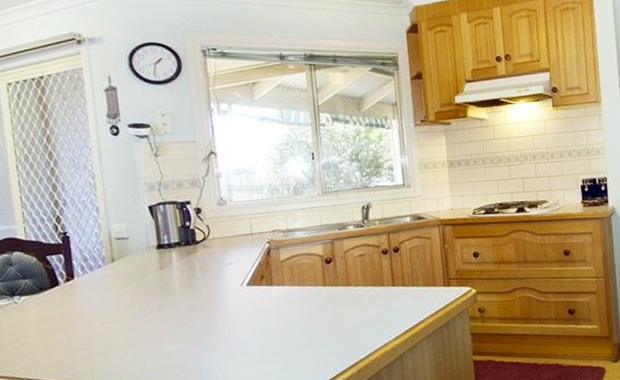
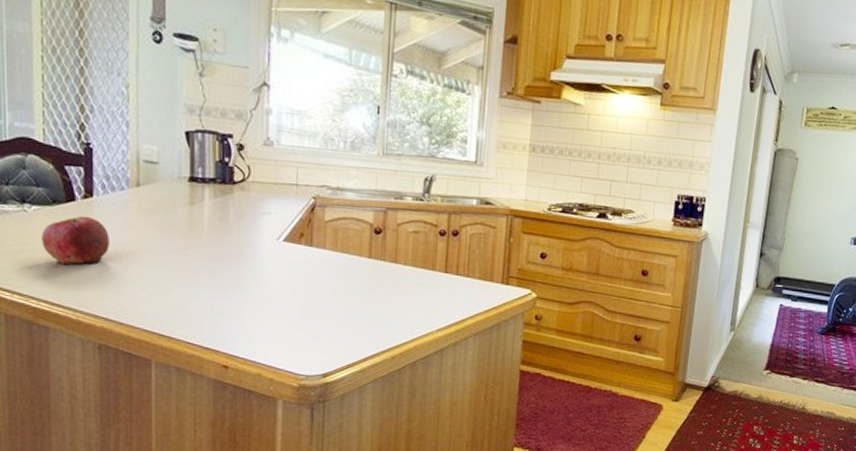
apple: none [32,297,94,345] -> present [42,215,109,265]

